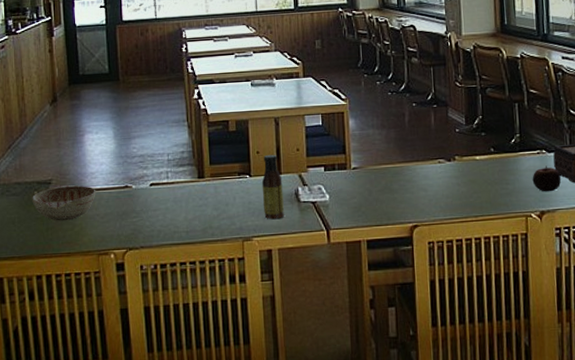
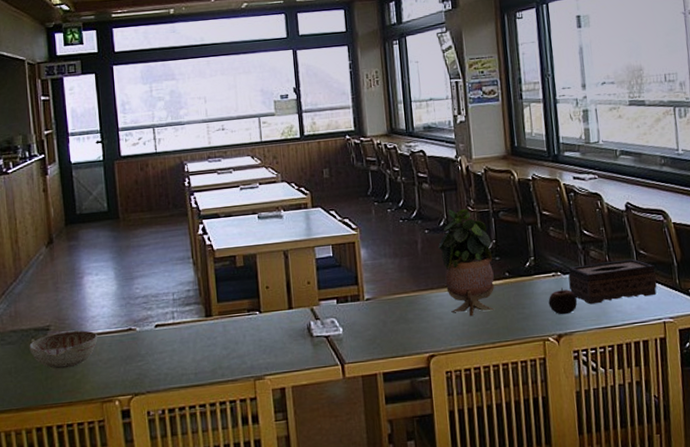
sauce bottle: present [261,154,284,220] -> none [272,288,297,357]
potted plant: none [425,84,480,190] -> present [438,209,495,317]

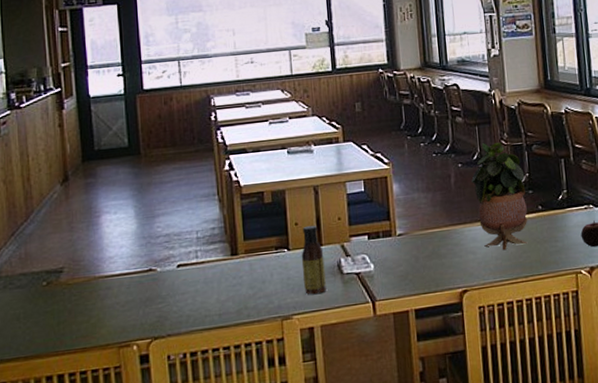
decorative bowl: present [29,330,98,369] -> none [40,271,116,314]
sauce bottle: none [272,288,297,357] -> present [301,225,326,295]

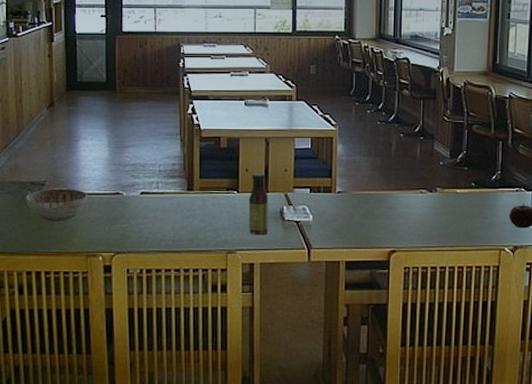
decorative bowl: none [40,271,116,314] -> present [25,188,88,222]
potted plant: present [471,142,528,251] -> none [411,117,462,220]

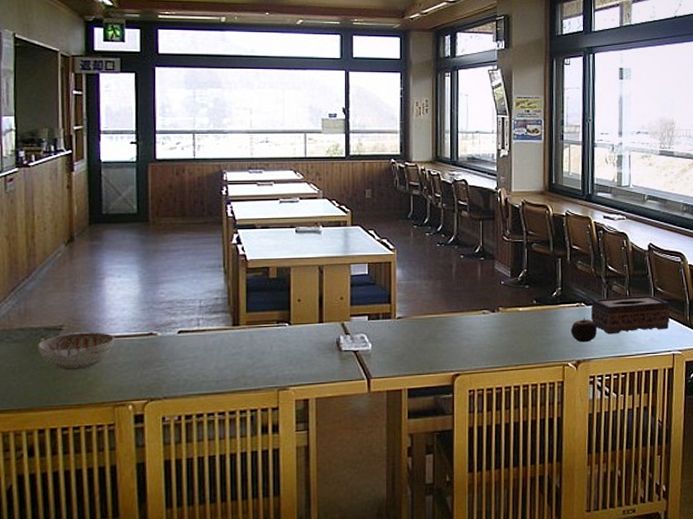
sauce bottle: present [248,173,269,235] -> none [301,302,324,369]

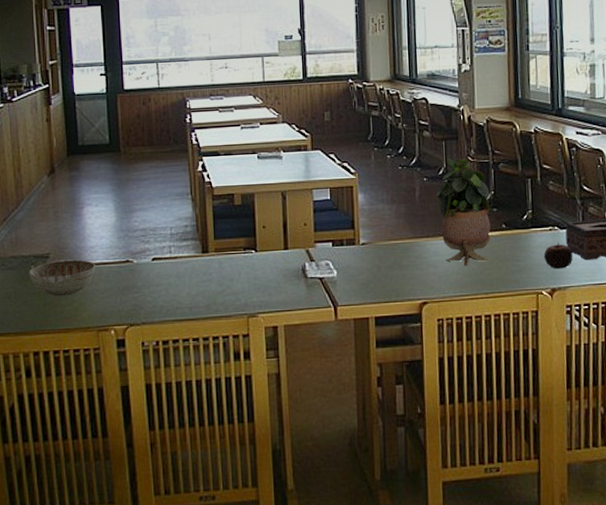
potted plant: none [472,238,523,340] -> present [436,158,491,266]

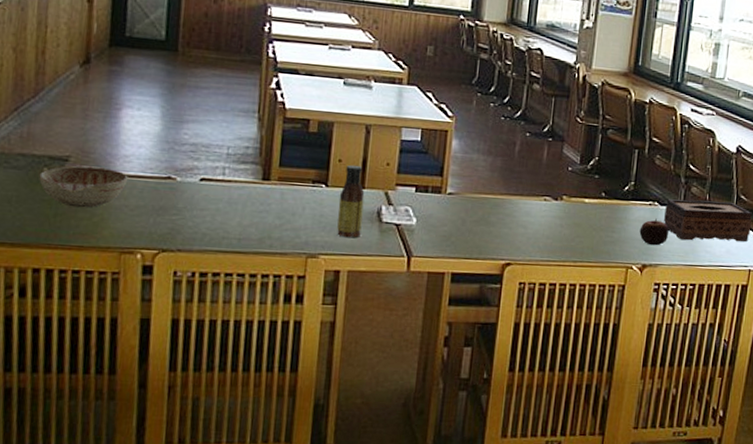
sauce bottle: none [267,229,291,296] -> present [337,164,365,238]
potted plant: present [436,158,491,266] -> none [537,116,594,231]

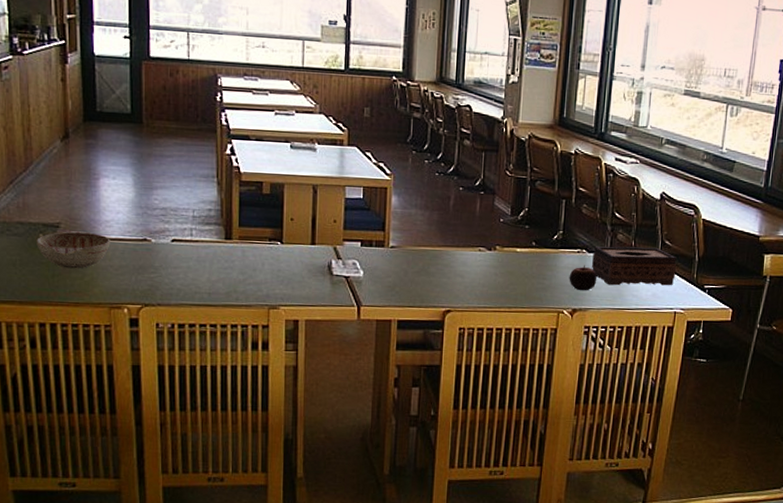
sauce bottle: present [337,164,365,238] -> none [293,222,316,291]

